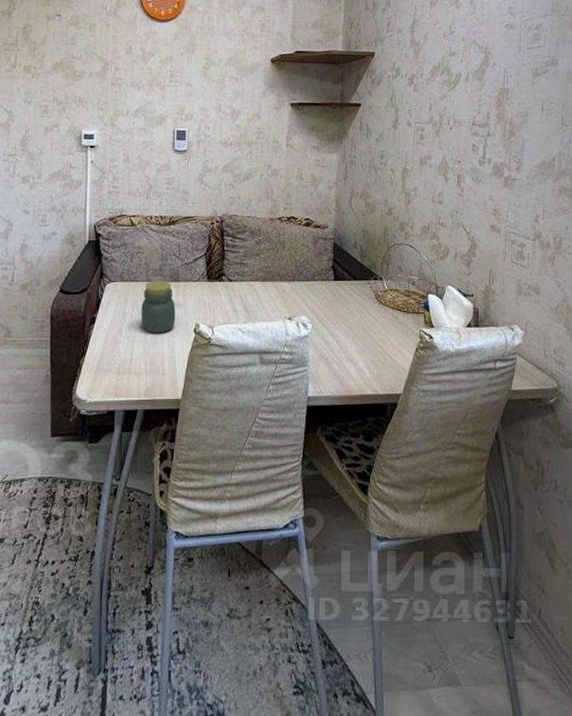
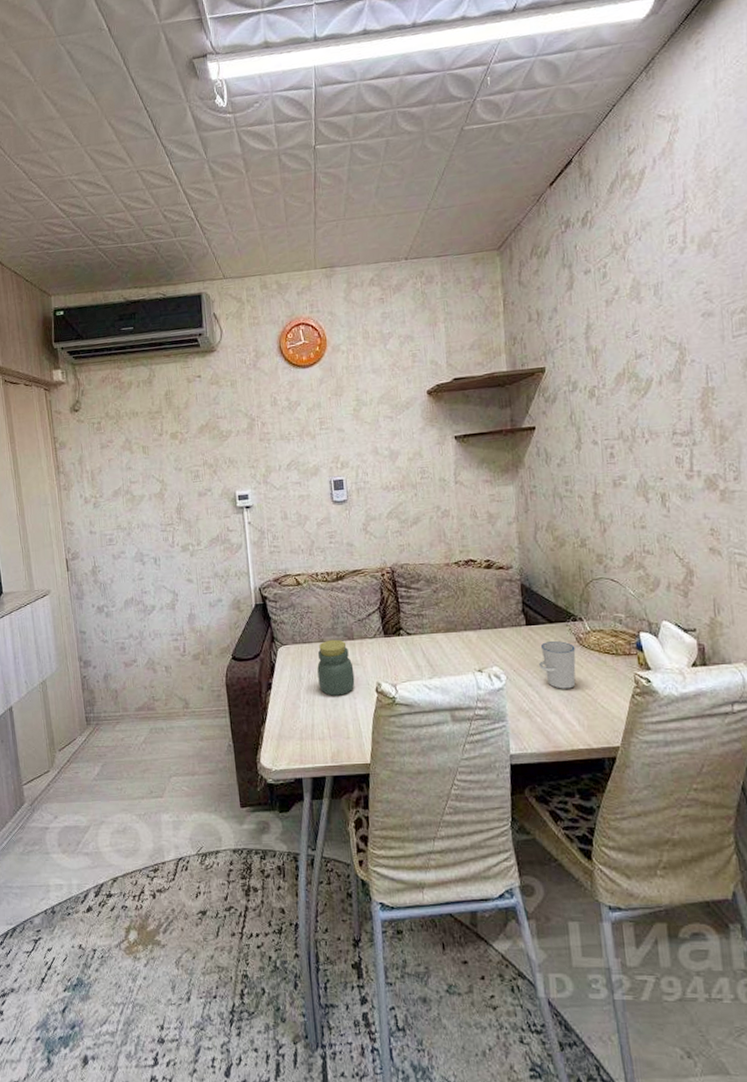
cup: none [342,297,374,340] -> present [539,641,576,689]

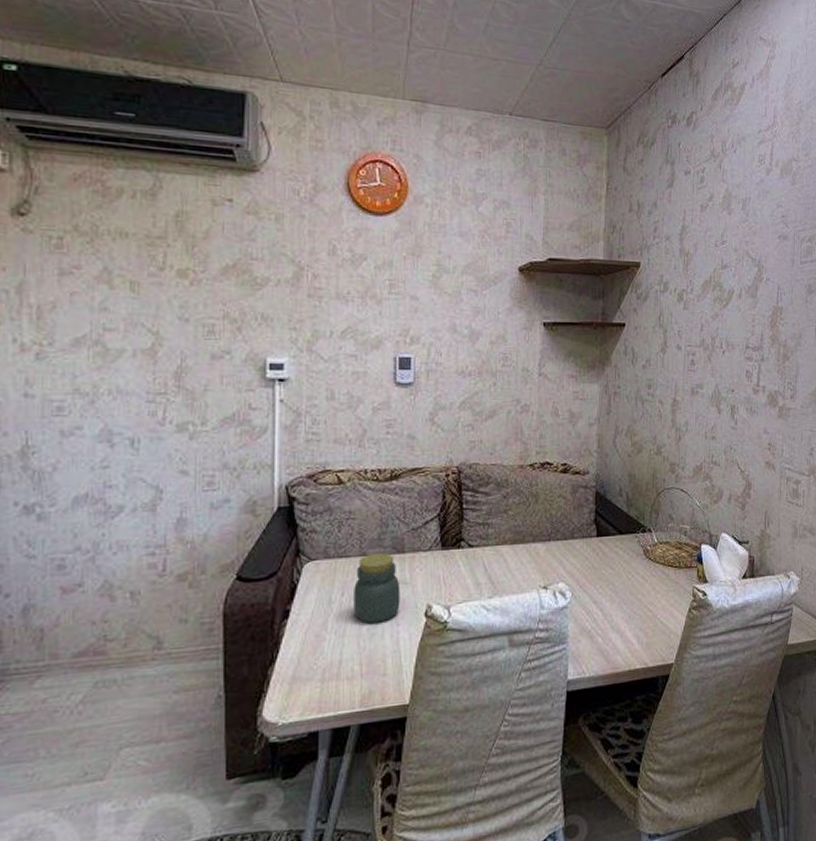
cup: present [539,641,576,689] -> none [606,554,642,606]

